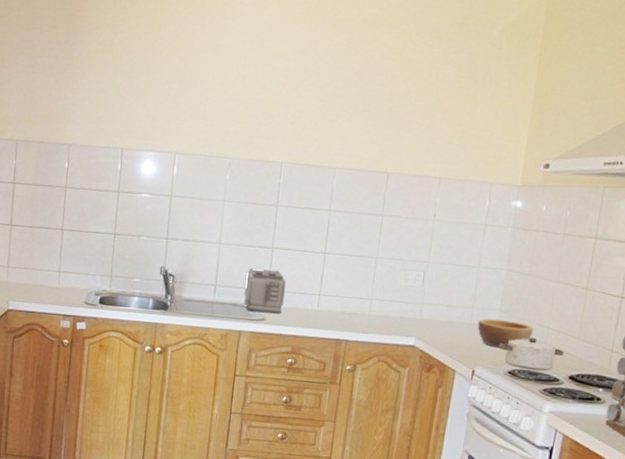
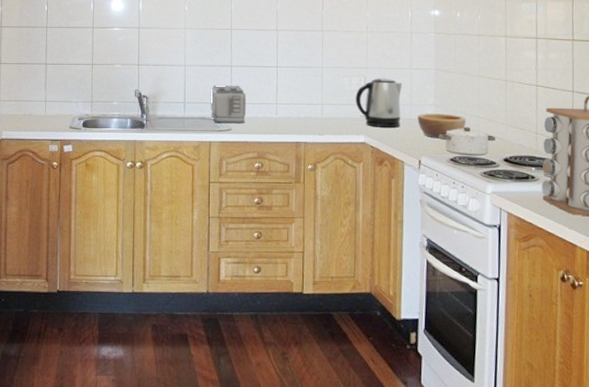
kettle: none [410,274,467,332] -> present [356,78,403,128]

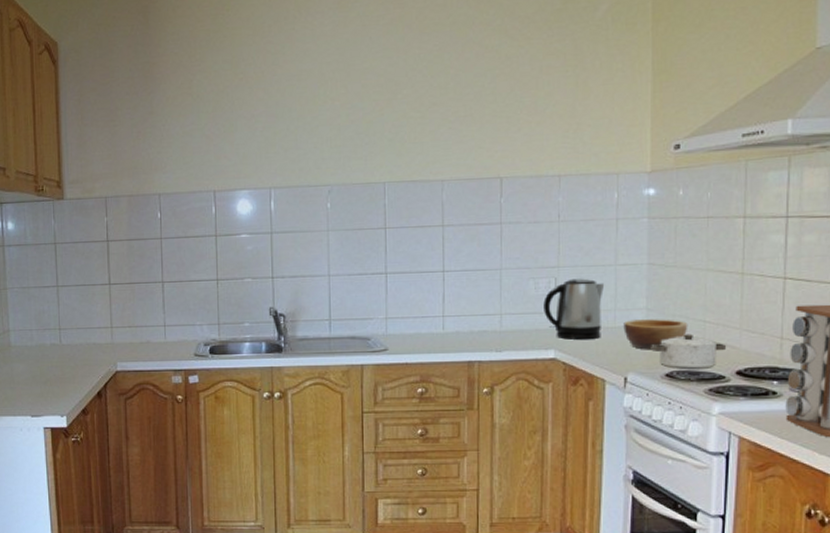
toaster: present [211,86,246,124] -> none [362,297,405,343]

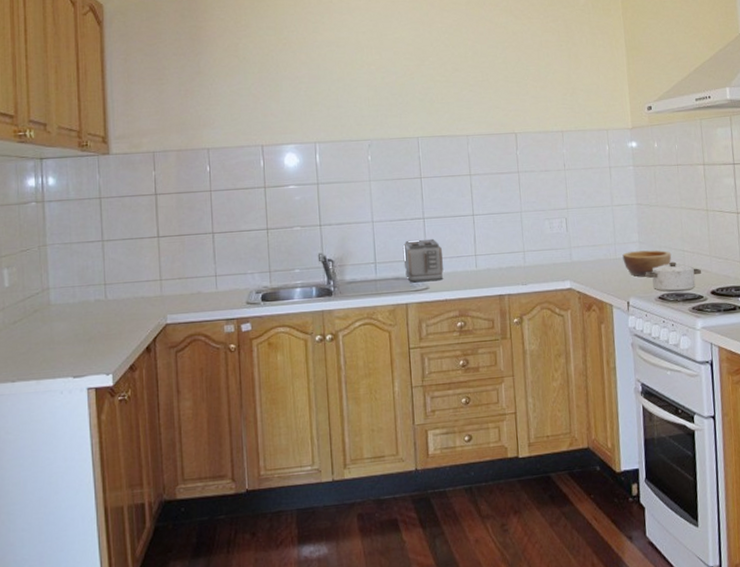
toaster: none [362,297,405,343] -> present [403,239,443,283]
kettle: present [543,278,605,340] -> none [558,217,606,271]

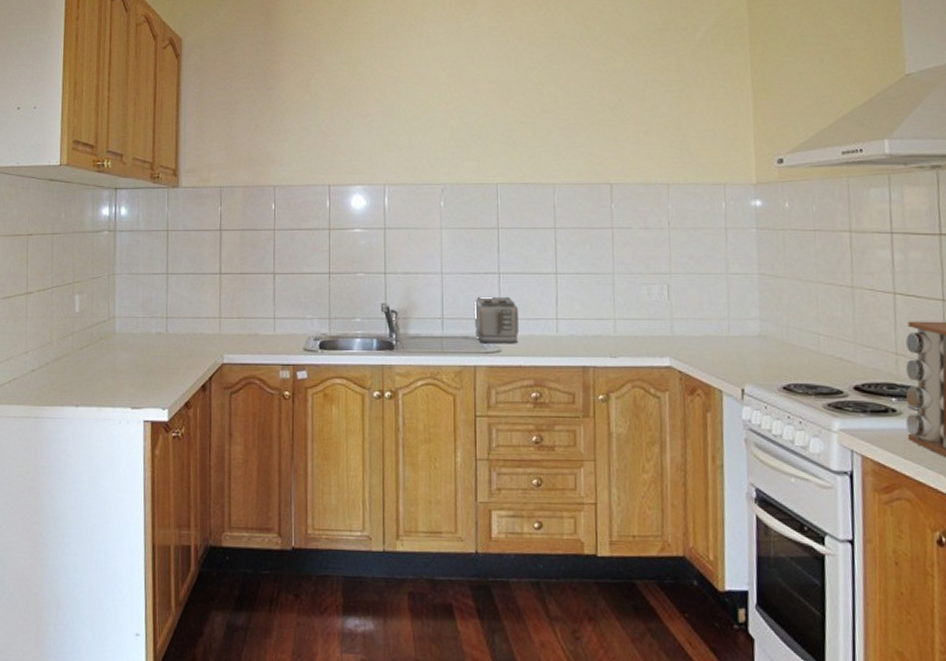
bowl: present [622,250,672,277] -> none [738,330,803,361]
cooking pot: present [645,261,702,293] -> none [766,346,843,384]

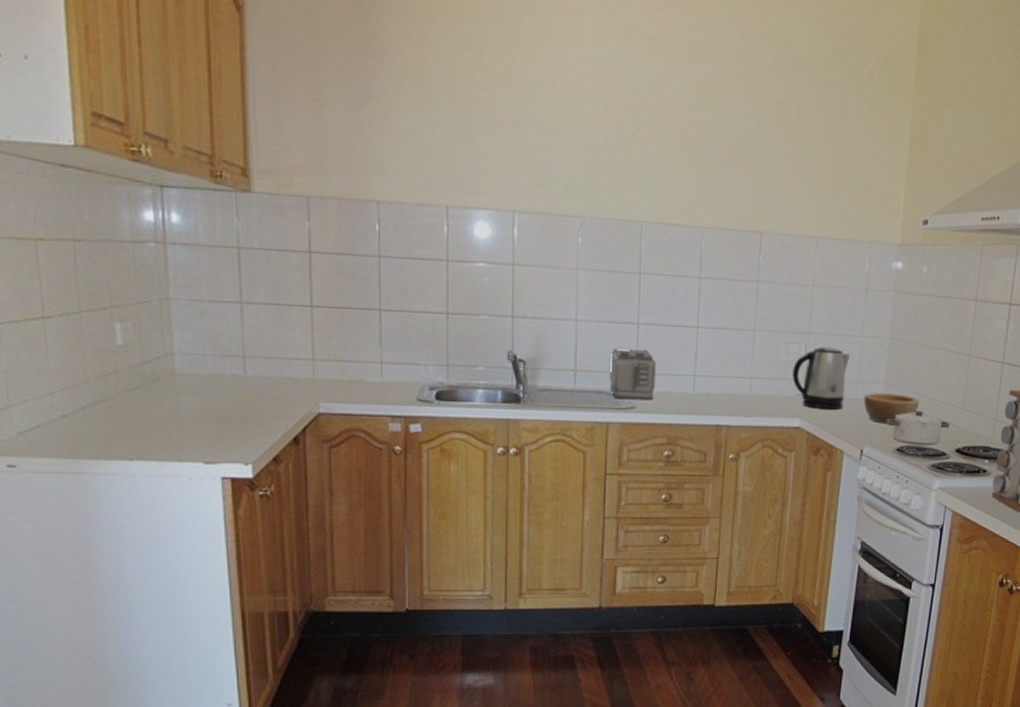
kettle: none [657,286,717,348] -> present [792,346,851,410]
bowl: none [738,330,803,361] -> present [864,393,920,424]
cooking pot: none [766,346,843,384] -> present [886,410,951,446]

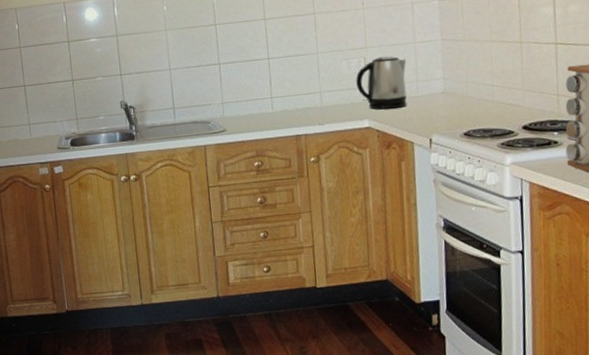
toaster: present [610,349,656,401] -> none [200,84,240,126]
bowl: present [864,393,920,424] -> none [425,86,480,114]
cooking pot: present [886,410,951,446] -> none [449,97,513,129]

